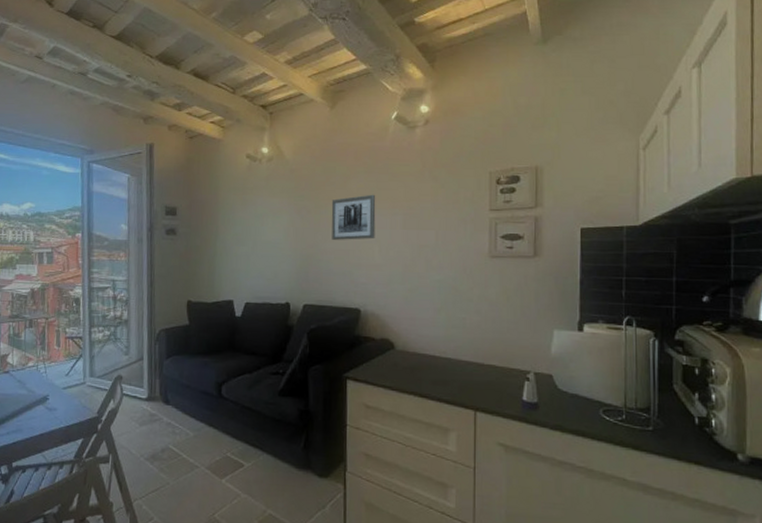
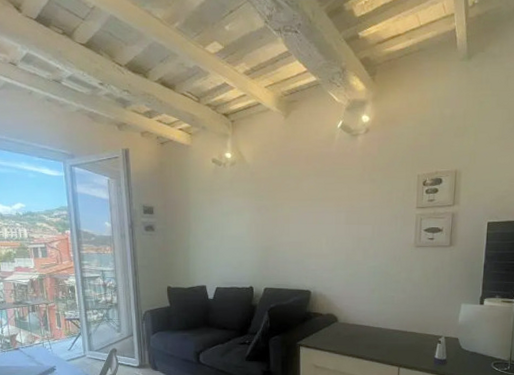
wall art: present [331,194,376,240] -> none [286,194,324,234]

